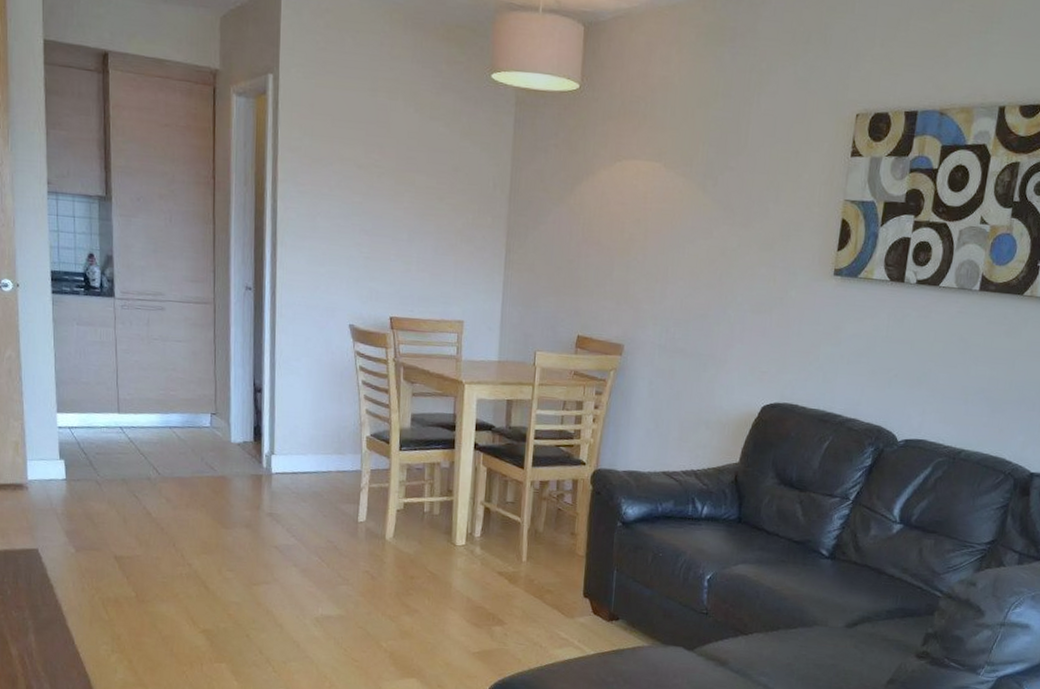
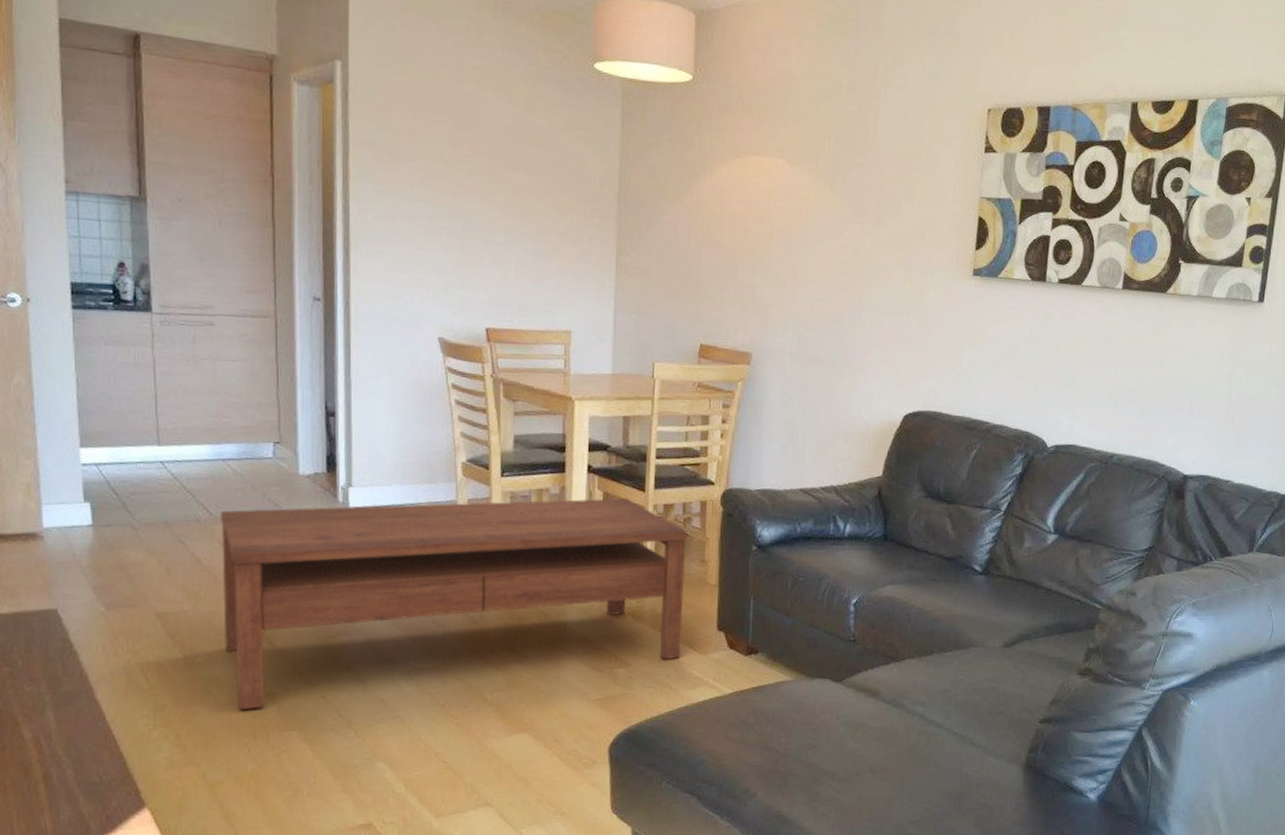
coffee table: none [167,471,560,643] -> present [221,498,687,710]

